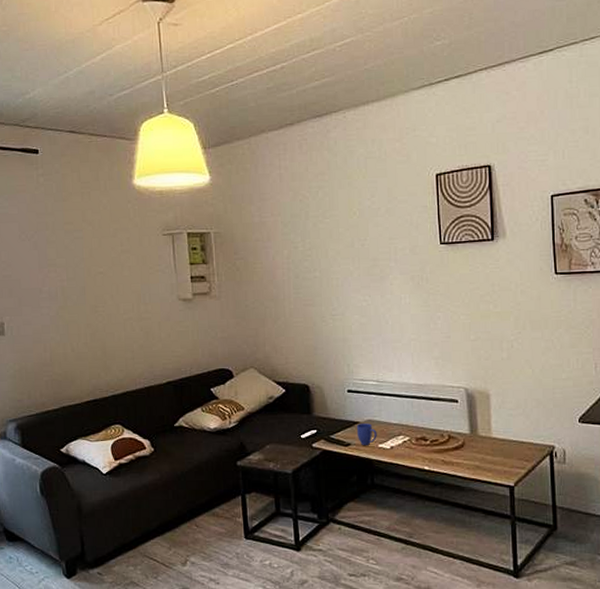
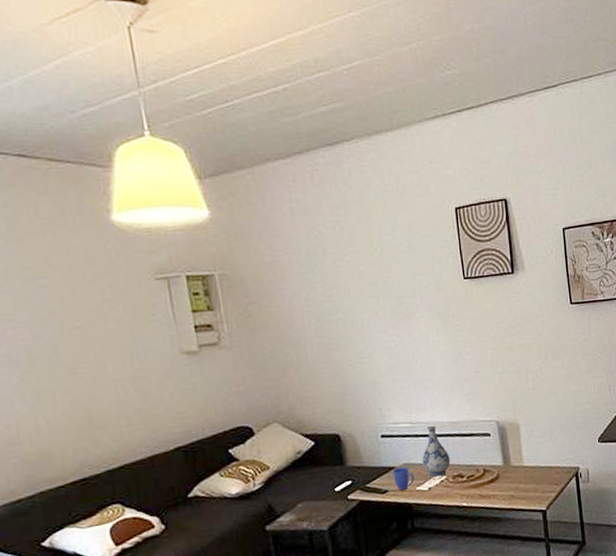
vase: none [386,386,415,436] -> present [422,425,451,477]

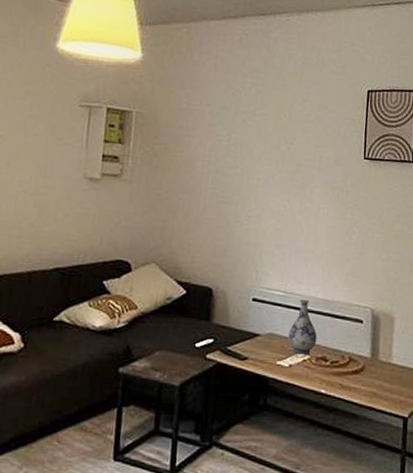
mug: present [392,467,415,490] -> none [255,336,277,361]

